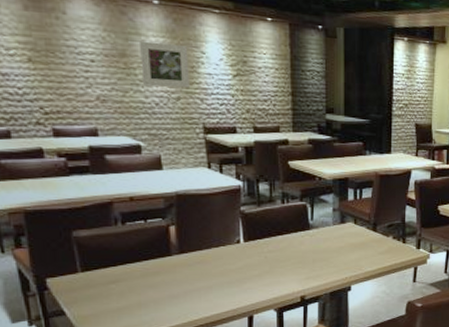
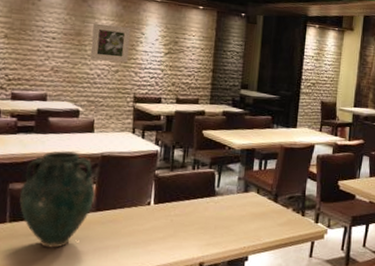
vase: none [87,192,177,295] -> present [19,151,96,248]

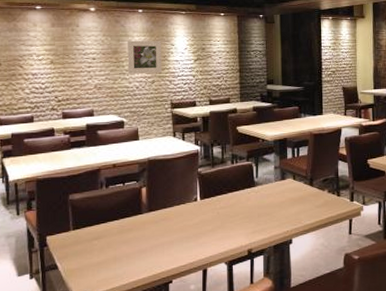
vase: present [19,151,96,248] -> none [79,160,147,250]

